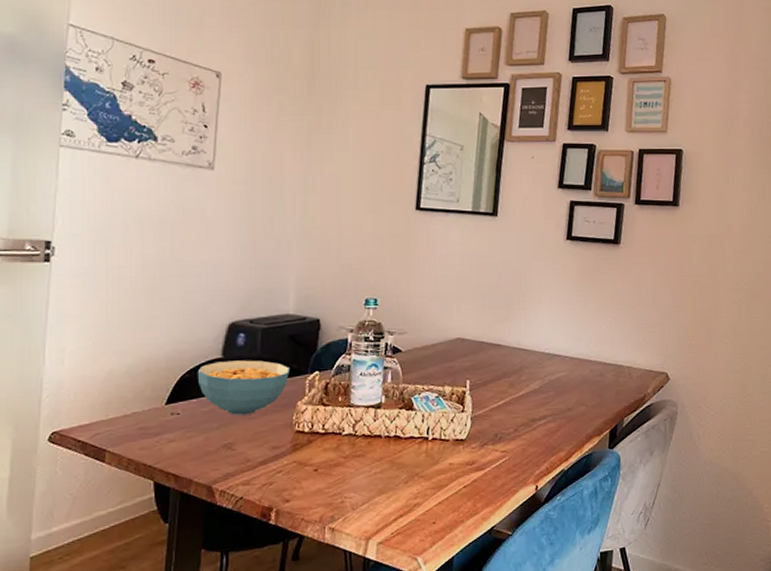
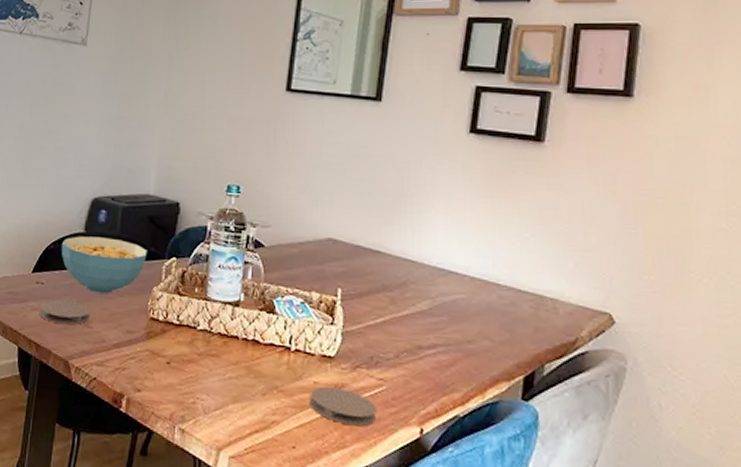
coaster: none [175,427,233,452] -> present [38,299,90,325]
coaster: none [446,464,502,495] -> present [309,386,377,427]

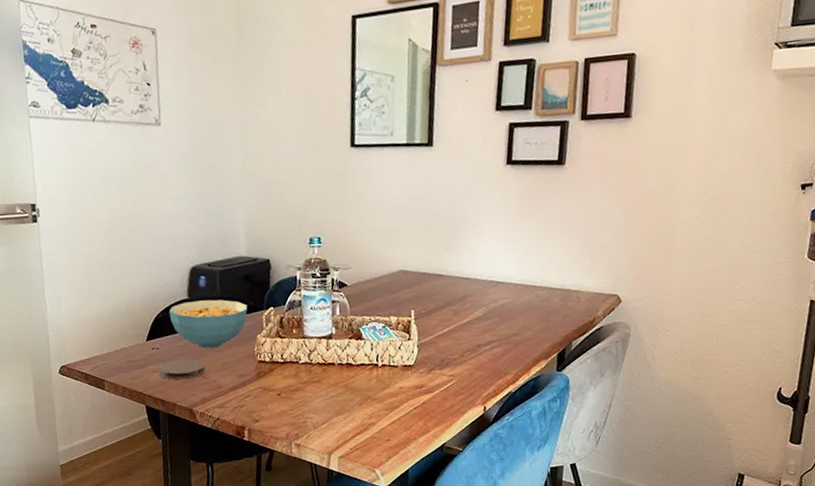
coaster: present [309,386,377,427] -> none [397,388,450,415]

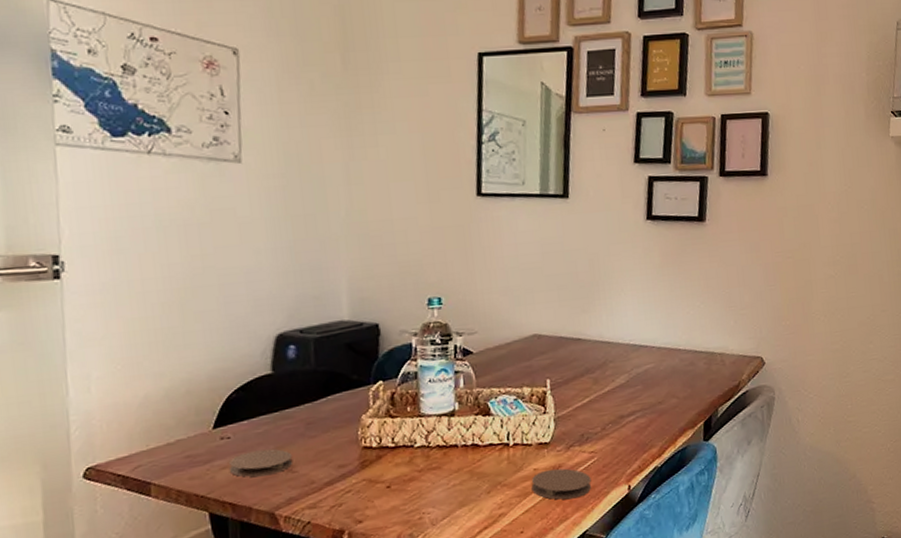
cereal bowl: present [169,299,248,349] -> none [245,373,350,435]
coaster: none [397,388,450,415] -> present [531,468,592,500]

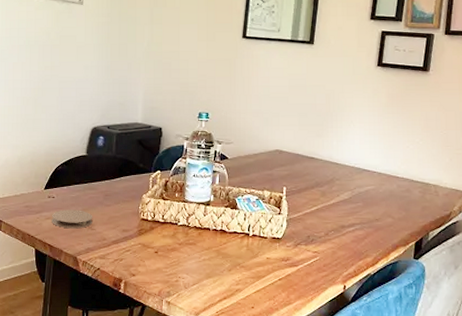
coaster: present [531,468,592,500] -> none [264,260,313,288]

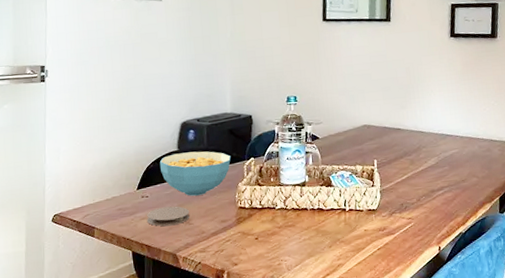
cereal bowl: none [68,158,137,202] -> present [159,151,231,196]

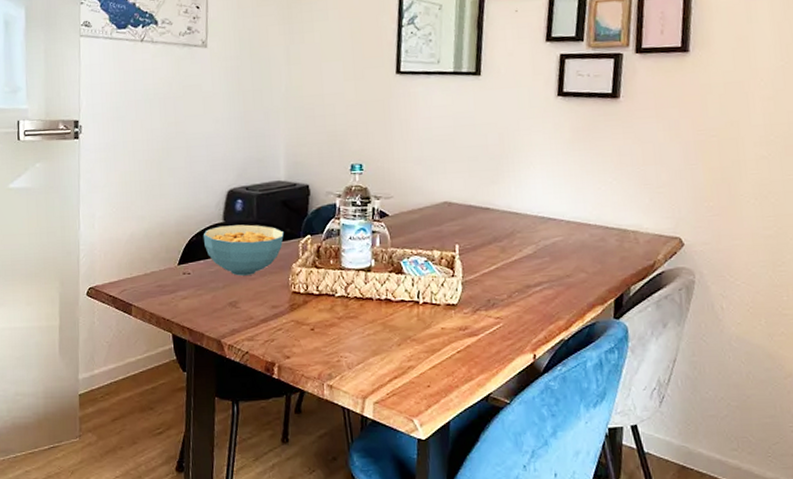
coaster: present [146,206,190,227] -> none [188,286,237,309]

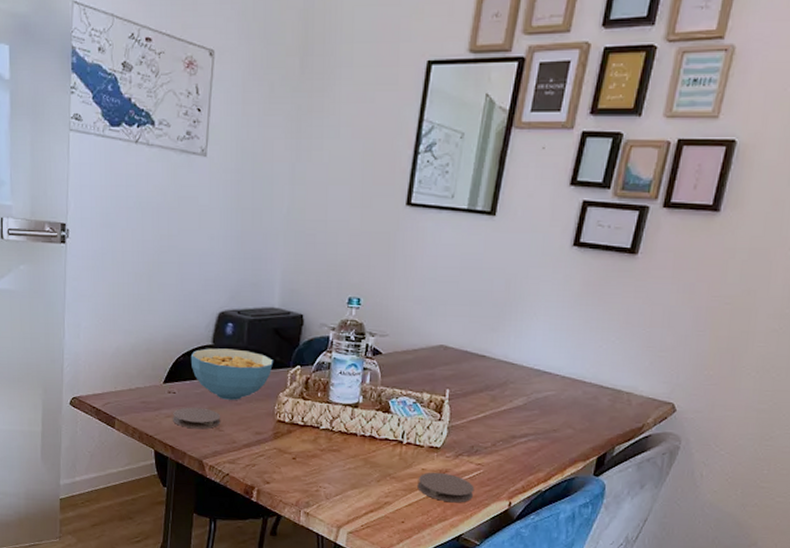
coaster: none [188,286,237,309] -> present [172,407,221,429]
coaster: none [439,330,497,361] -> present [417,472,475,503]

